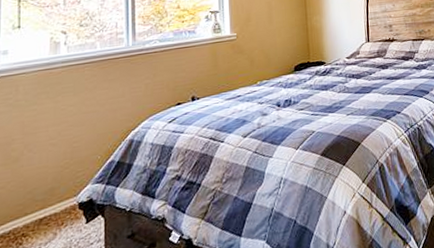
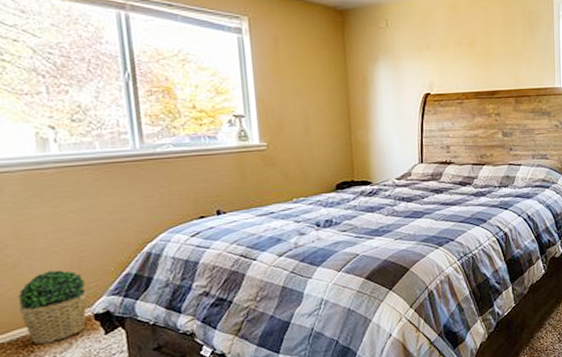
potted plant: none [15,160,76,237] -> present [17,270,89,345]

